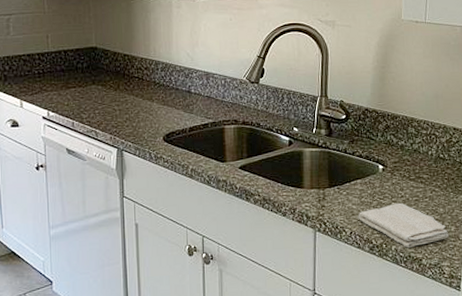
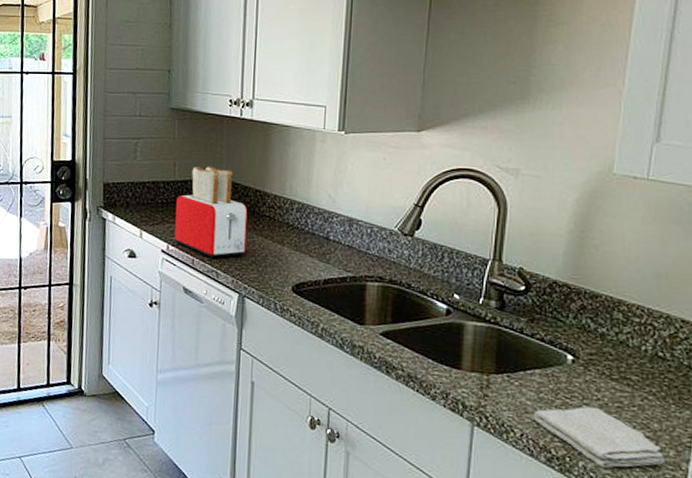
toaster: none [52,36,120,120] -> present [174,166,248,259]

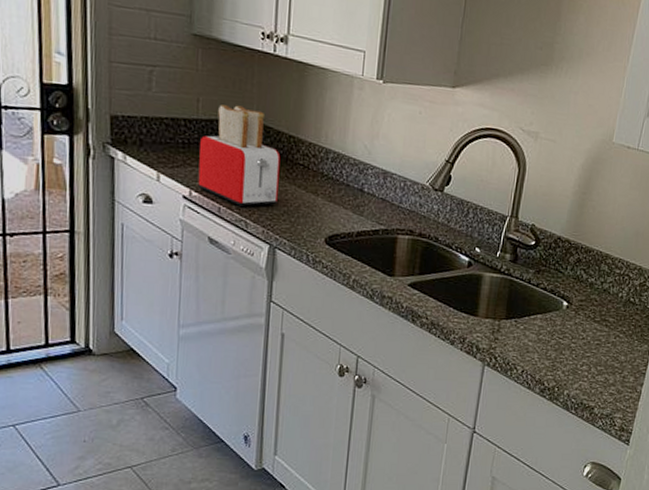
washcloth: present [532,406,666,469] -> none [532,344,627,395]

